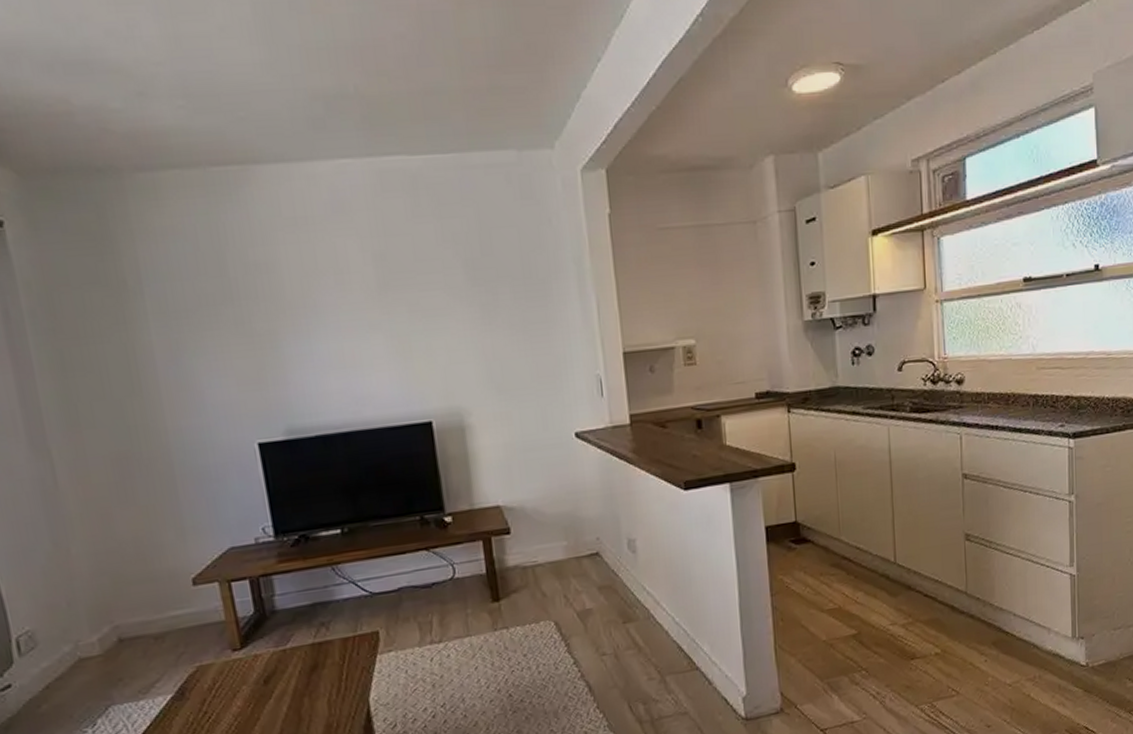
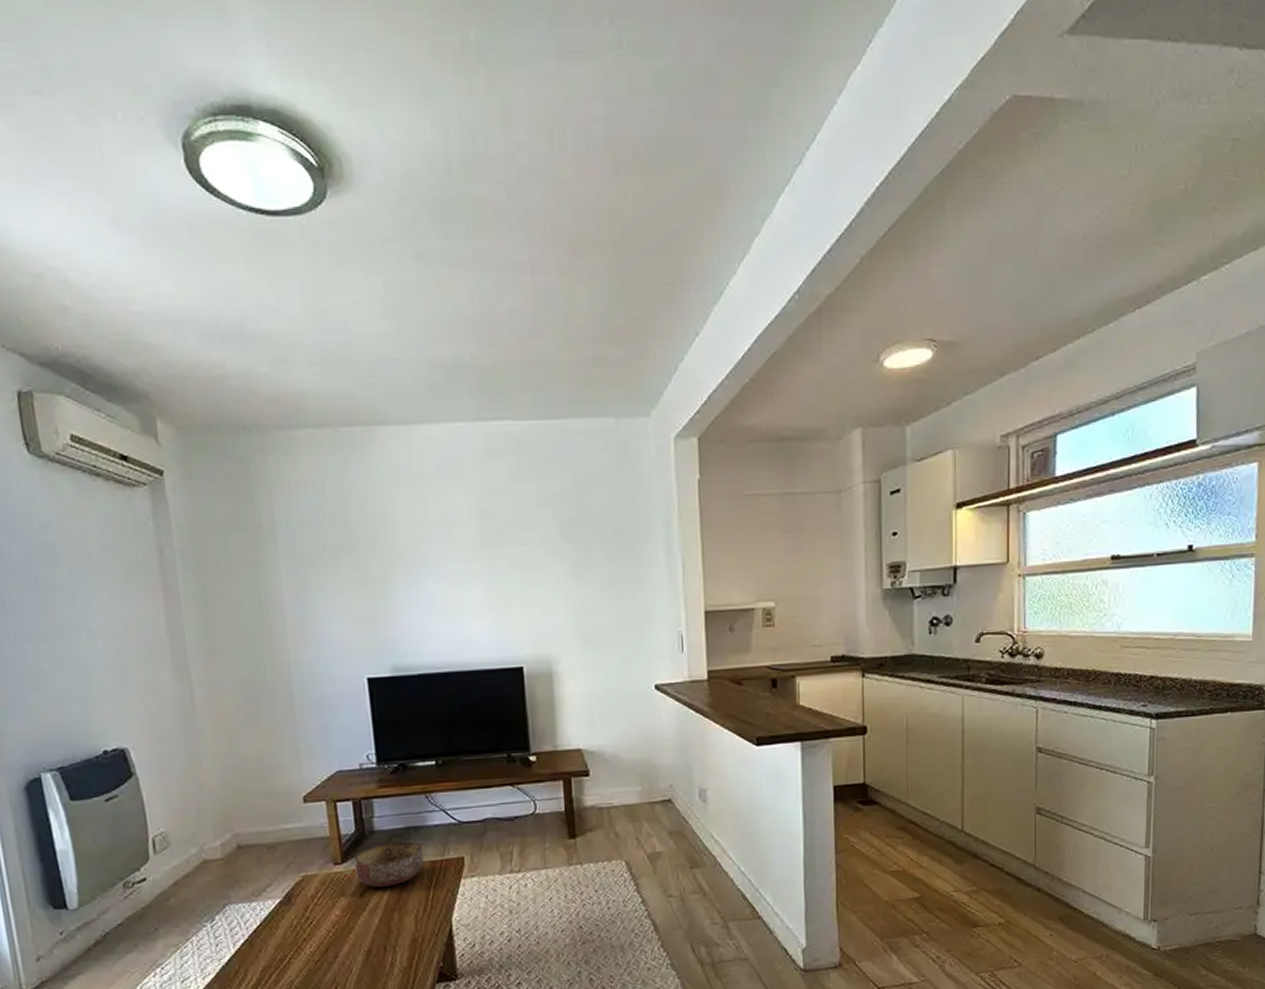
bowl: none [254,618,335,672] -> present [353,841,425,888]

